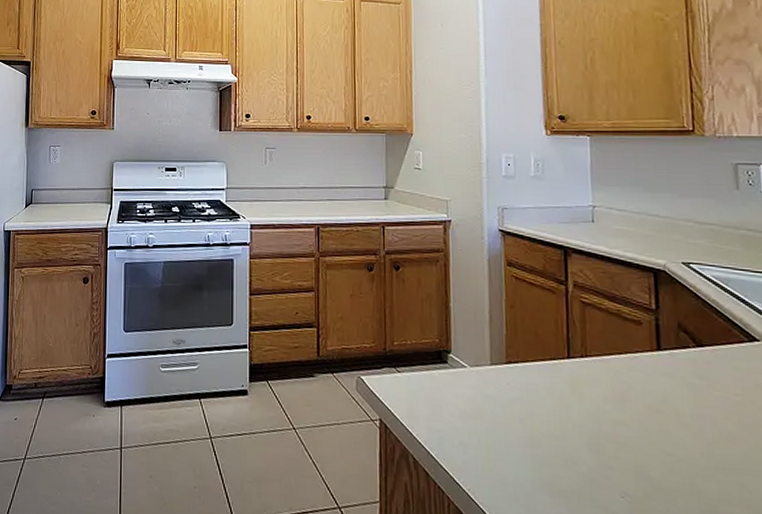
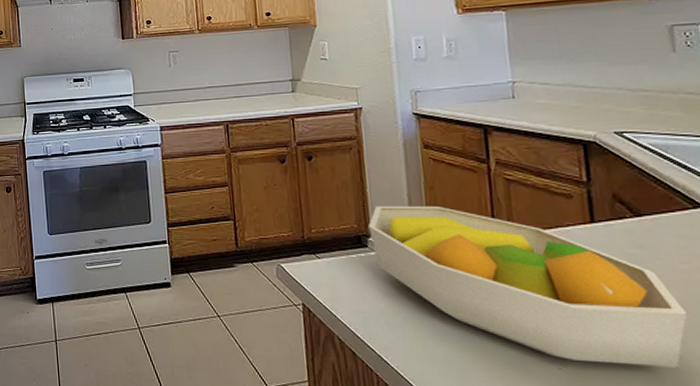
fruit bowl: none [450,321,741,500] -> present [368,205,688,368]

